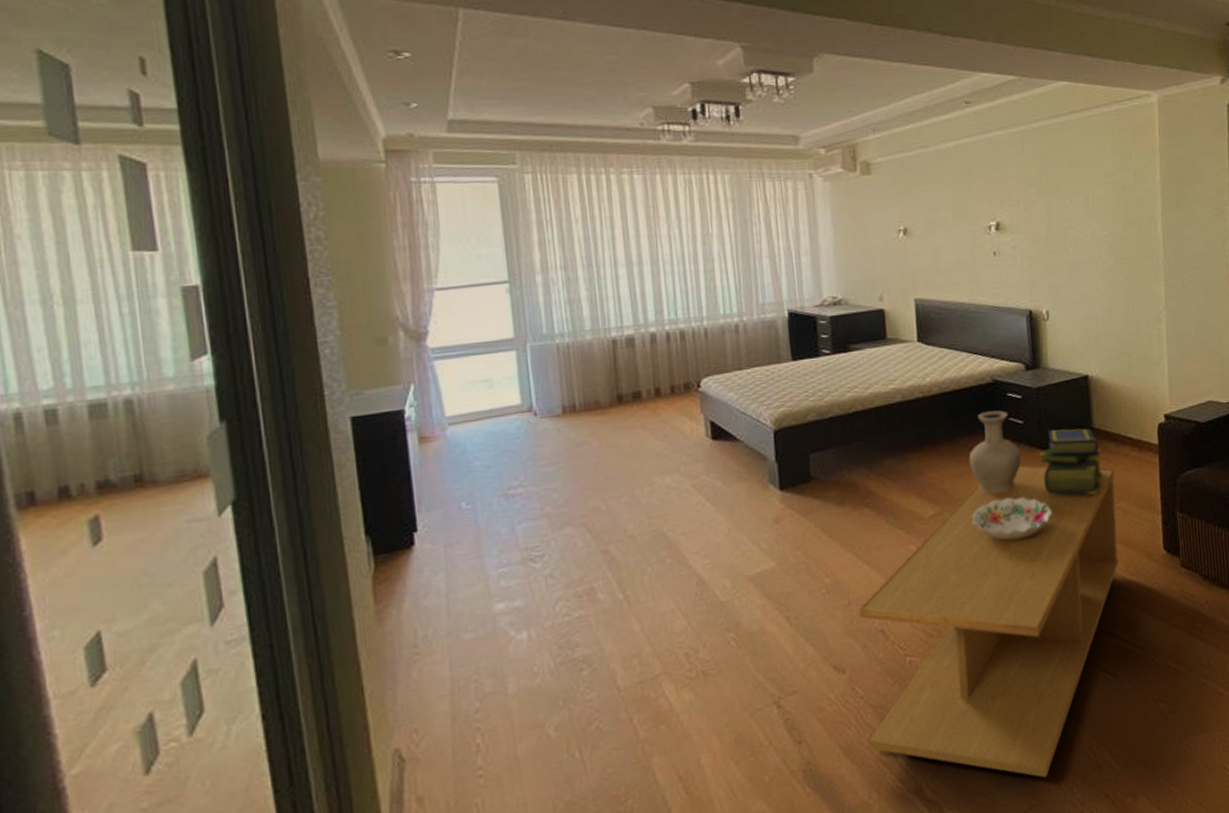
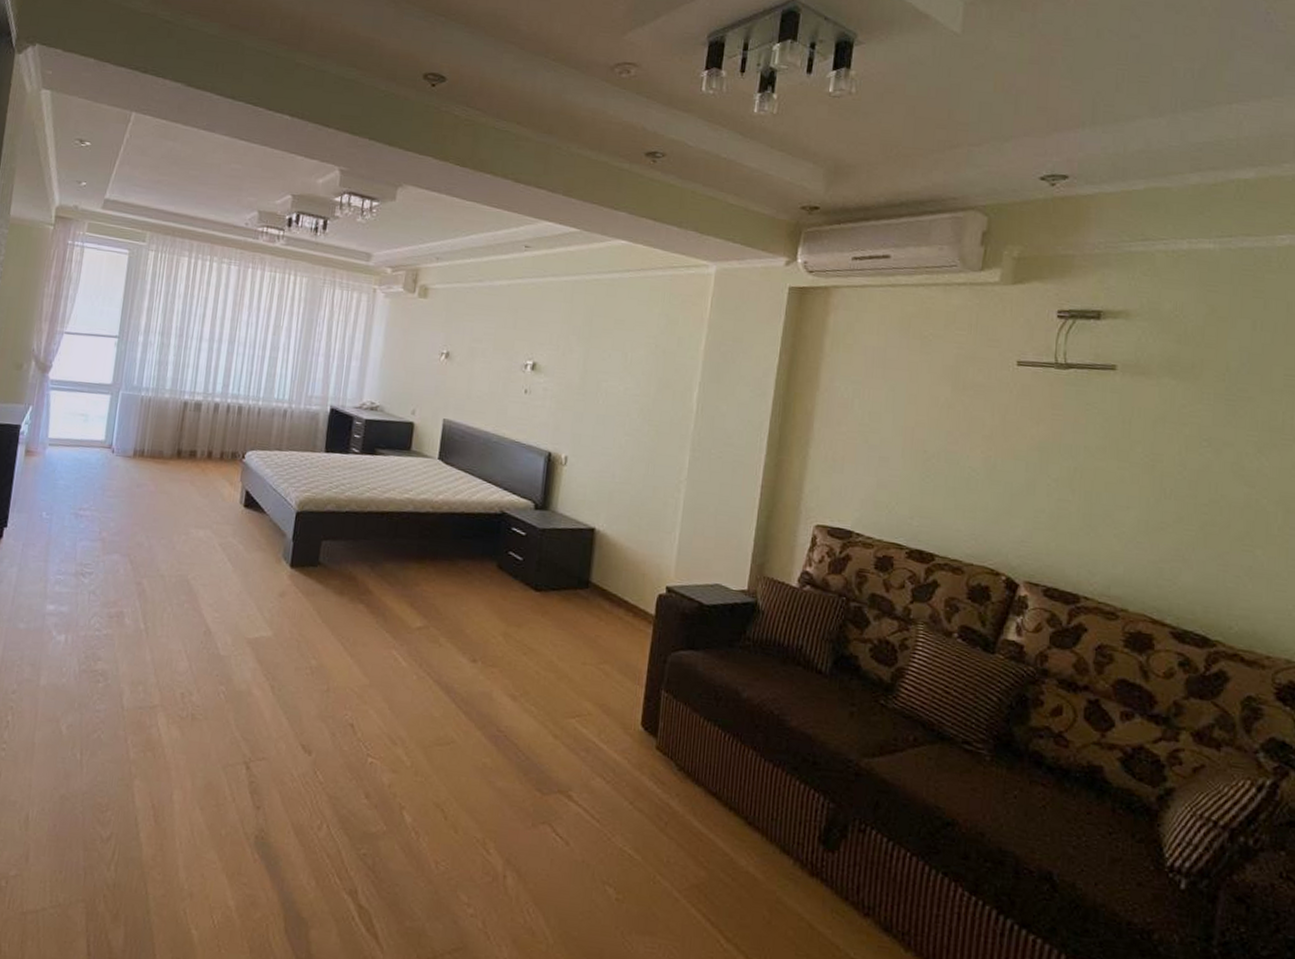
coffee table: present [858,464,1119,778] -> none [317,600,604,924]
vase: present [969,410,1022,494] -> none [463,539,515,623]
decorative bowl: present [972,497,1053,541] -> none [455,628,534,674]
stack of books: present [1038,428,1102,495] -> none [530,573,595,650]

